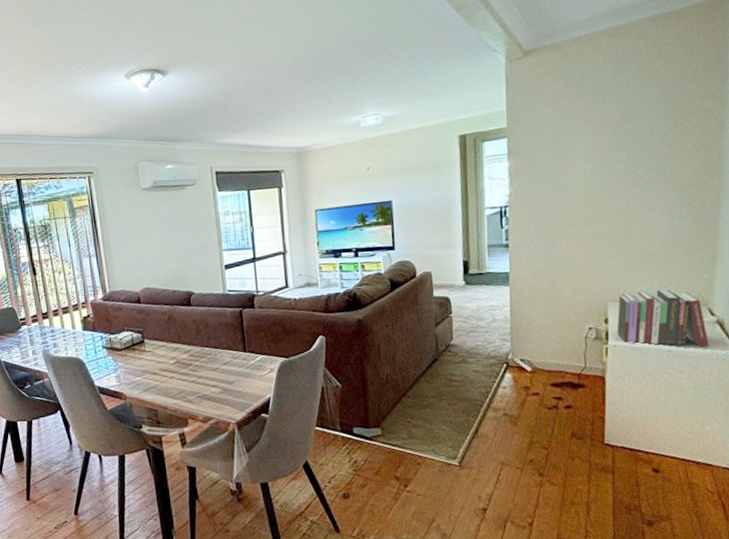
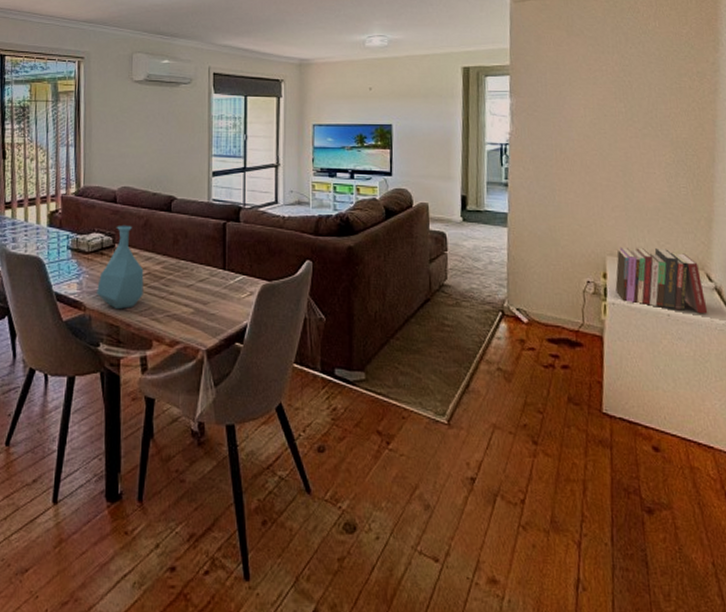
vase: none [133,321,175,396] -> present [96,225,144,310]

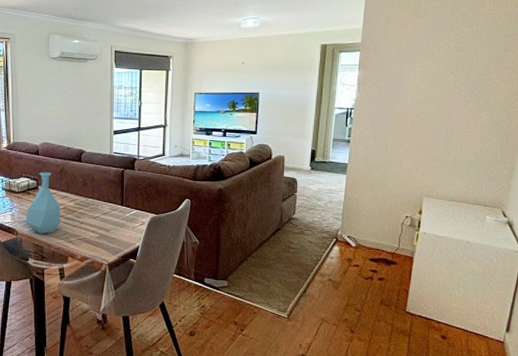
books: present [615,246,708,314] -> none [428,190,499,242]

